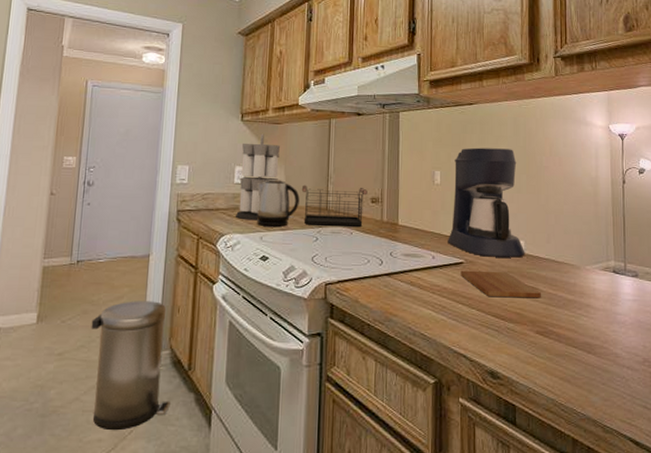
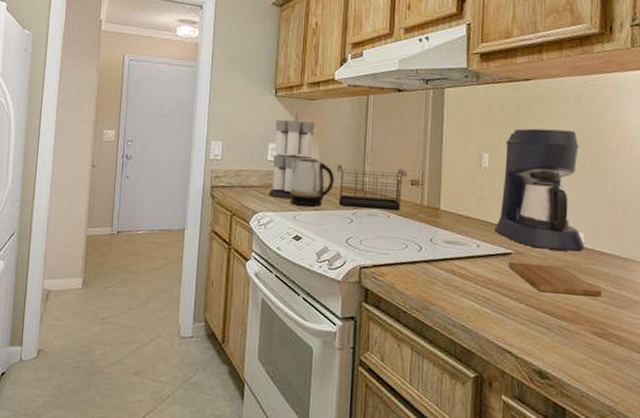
pedal bin: present [91,301,171,430] -> none [131,272,205,394]

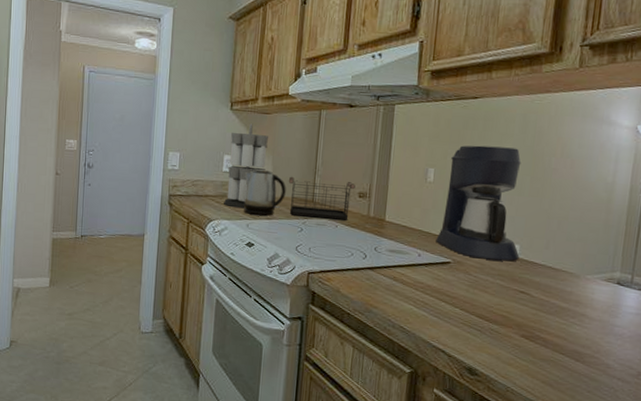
cutting board: present [508,261,601,297] -> none [446,269,532,304]

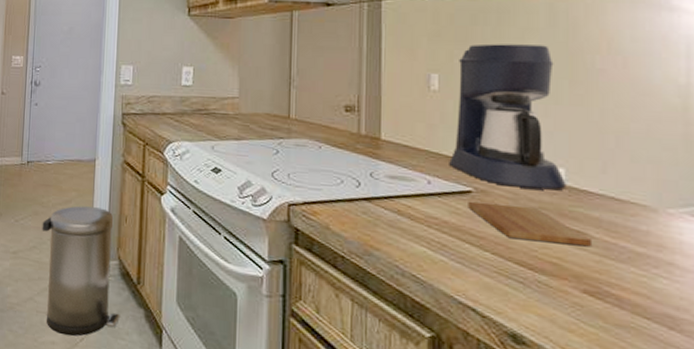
pedal bin: none [95,274,164,382] -> present [42,205,120,336]
spice rack: present [224,123,269,209] -> none [184,29,234,128]
kettle: present [244,168,286,216] -> none [208,81,256,136]
dish rack: present [288,176,355,220] -> none [258,88,340,140]
cutting board: none [446,269,532,304] -> present [468,201,591,247]

